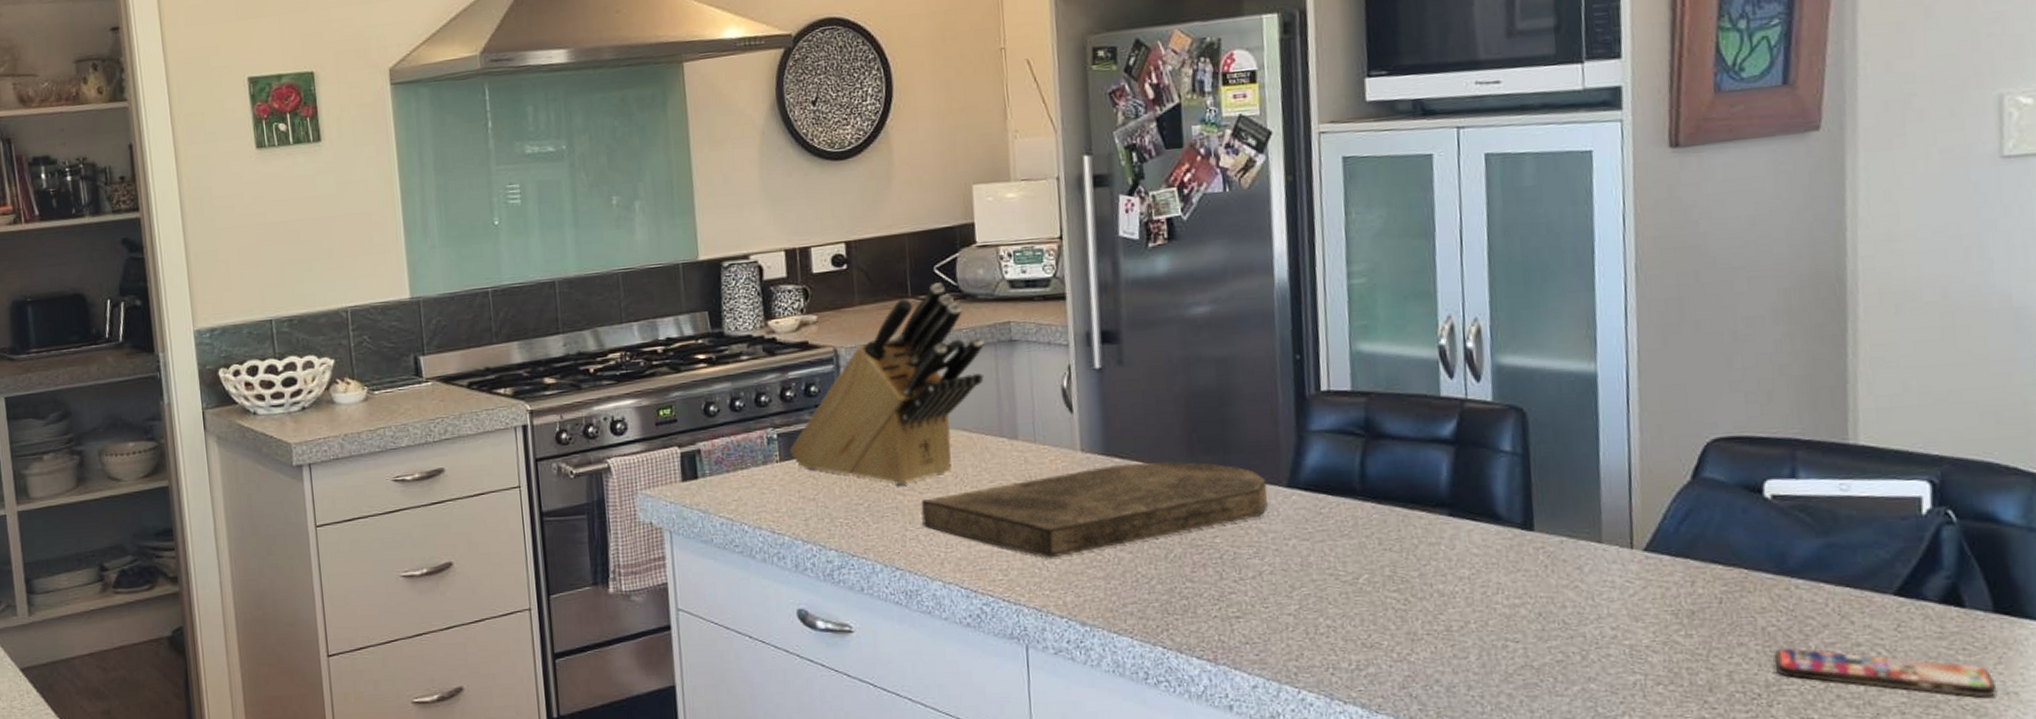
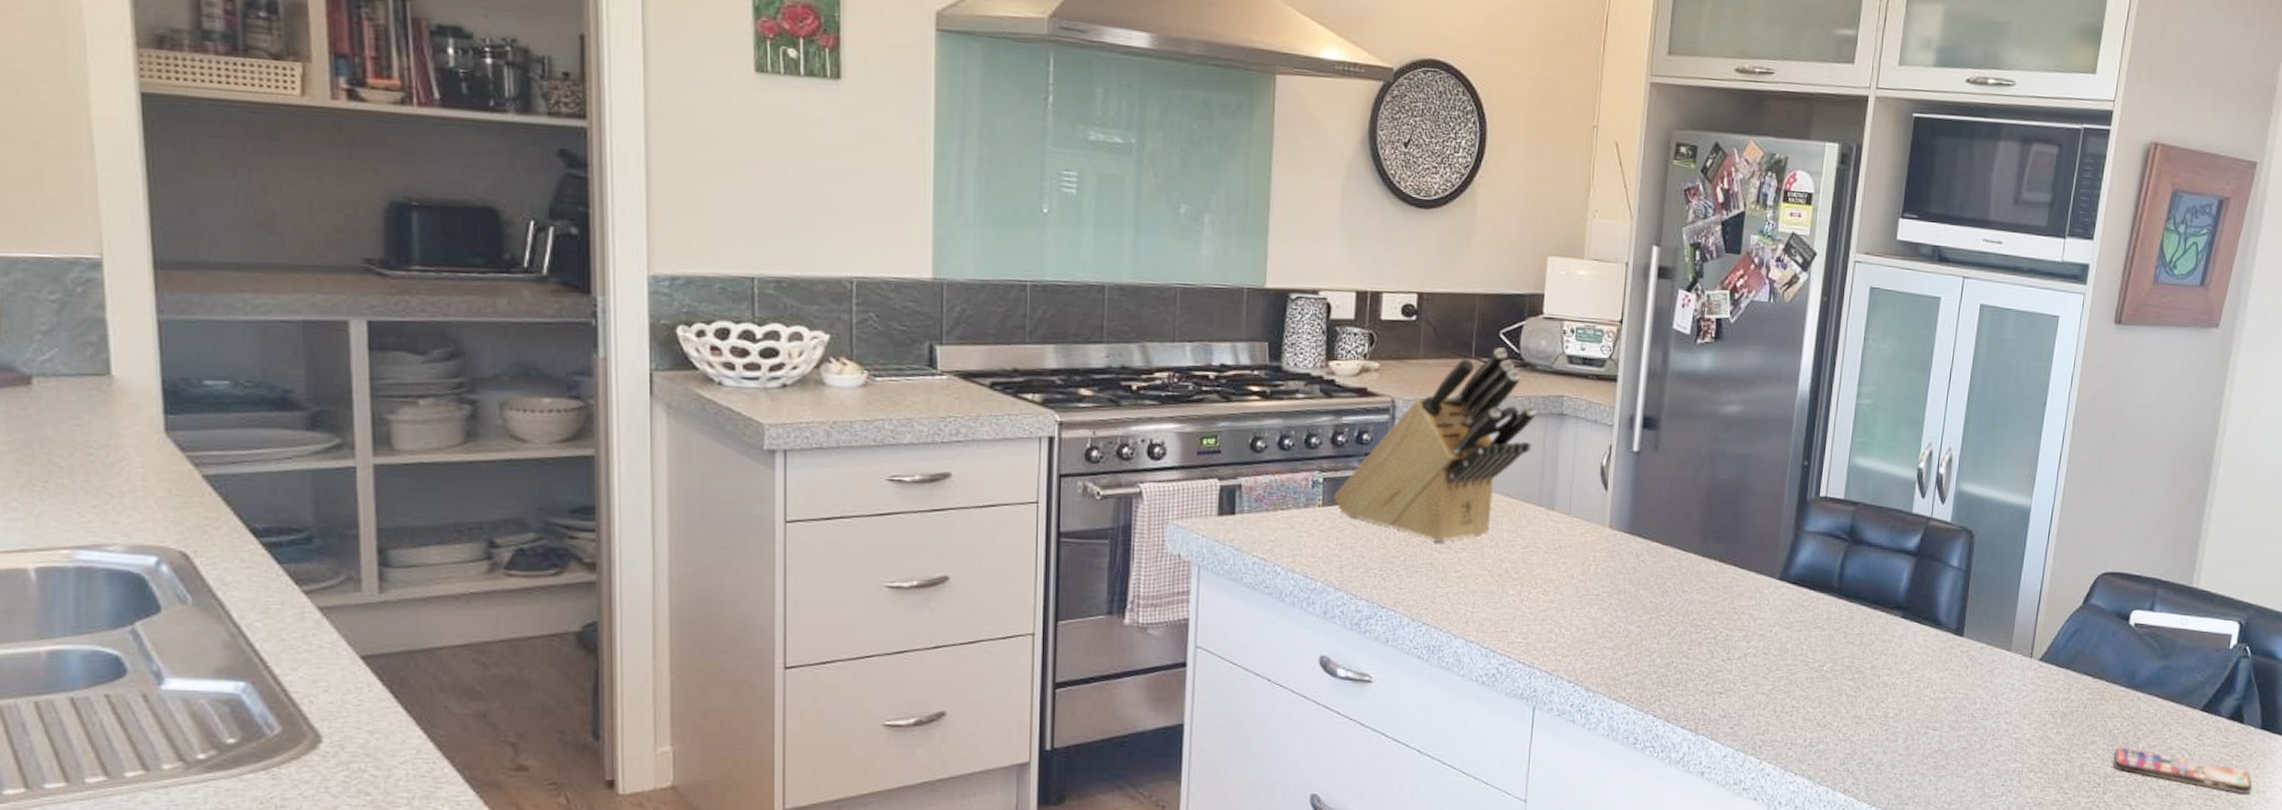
cutting board: present [921,462,1268,559] -> none [1454,543,1763,626]

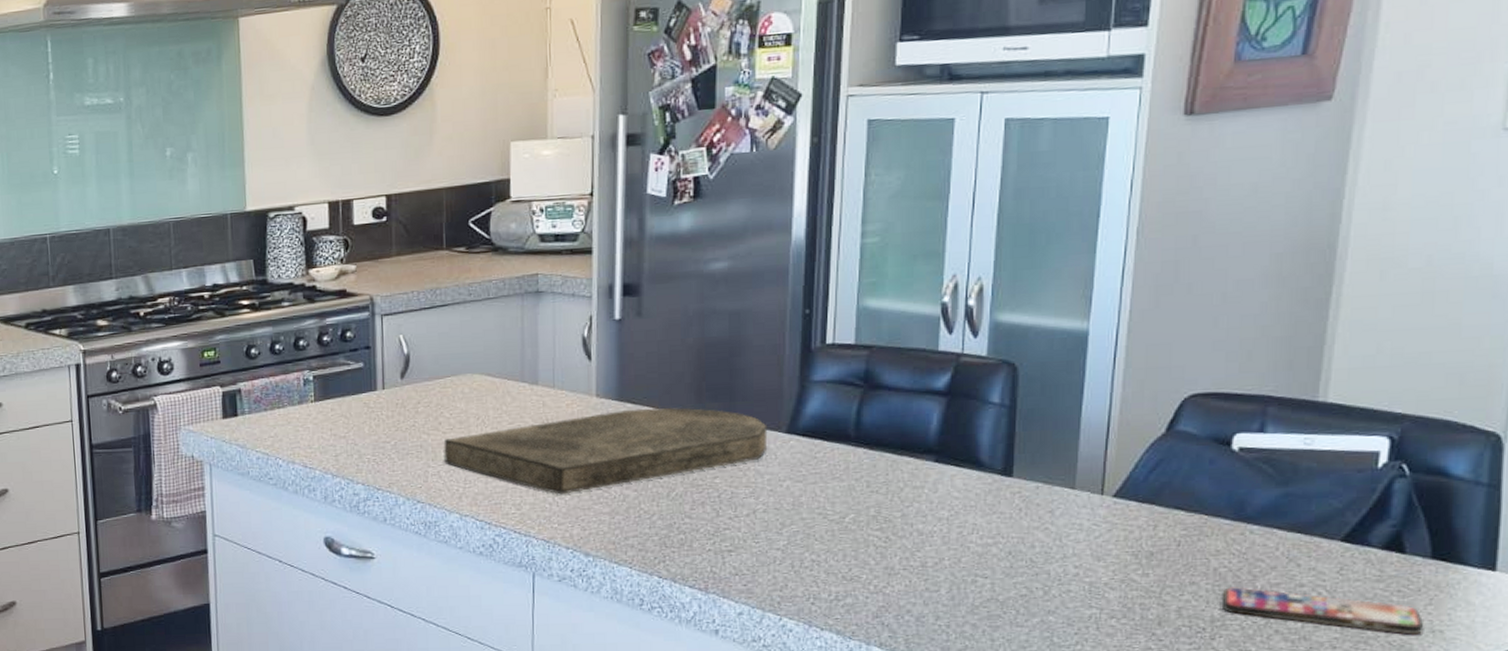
knife block: present [1334,347,1536,543] -> none [324,235,512,426]
cutting board: none [1454,543,1763,626] -> present [443,408,768,495]

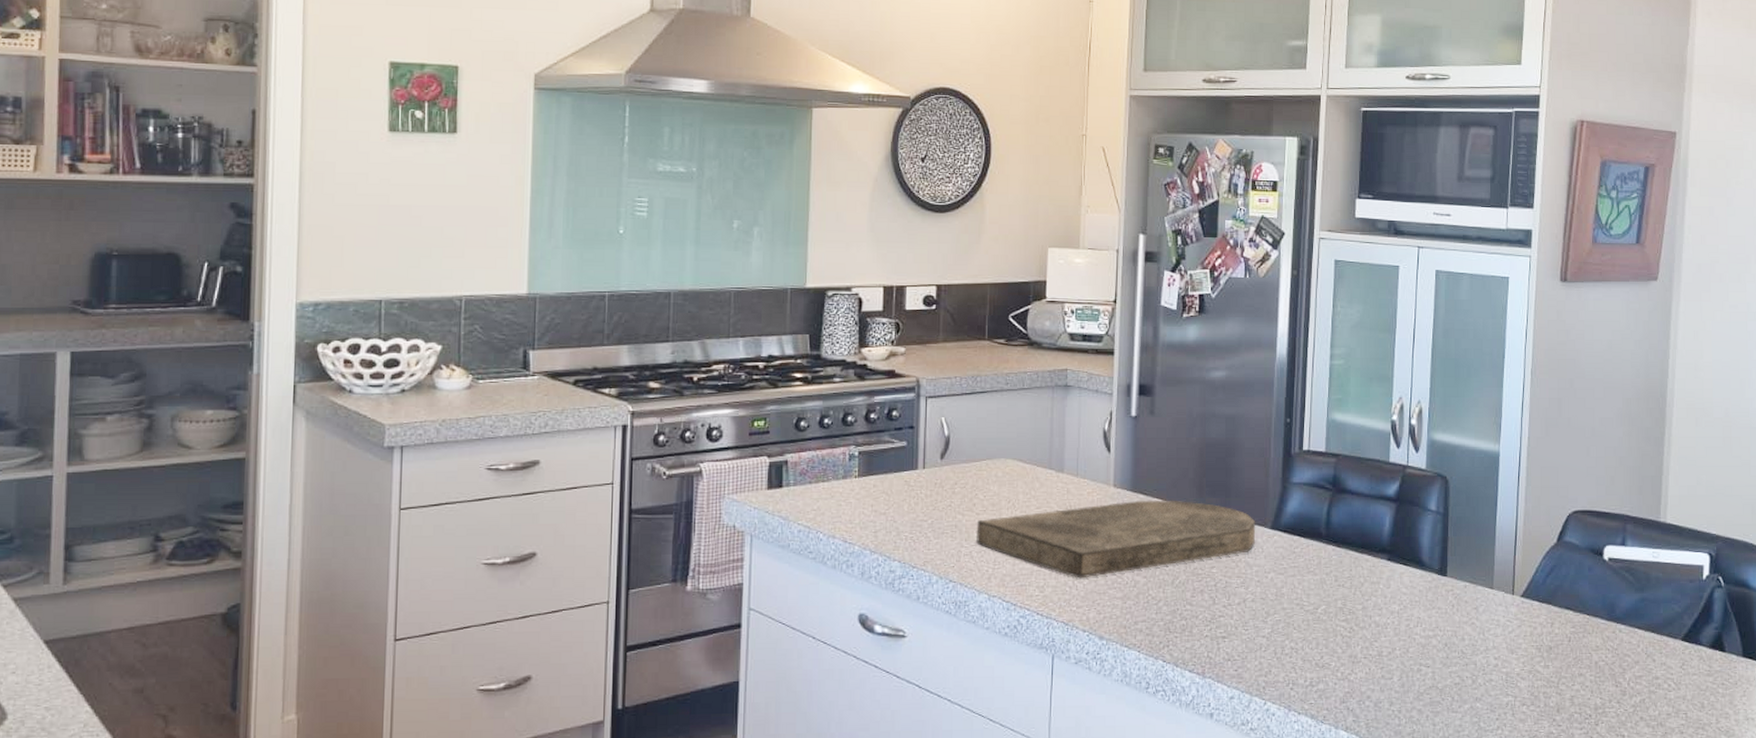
smartphone: present [1223,587,1424,635] -> none [1603,678,1741,722]

